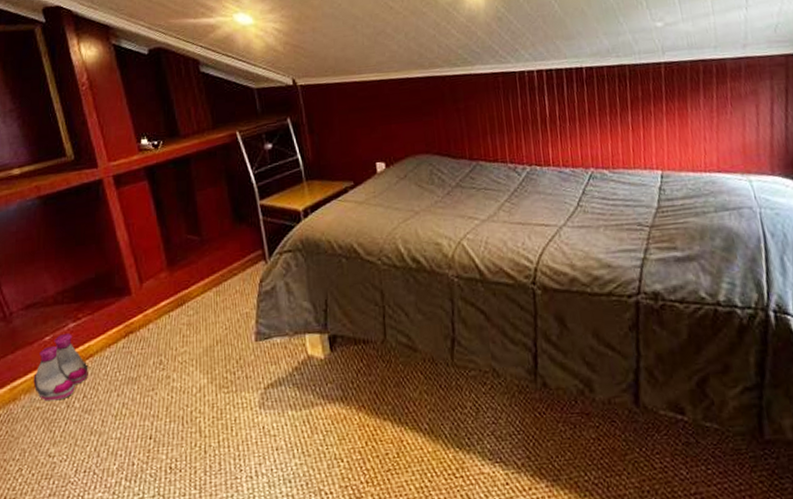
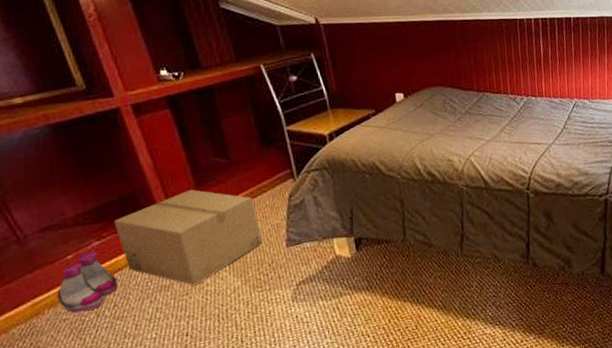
cardboard box: none [89,269,230,379] -> present [114,189,262,285]

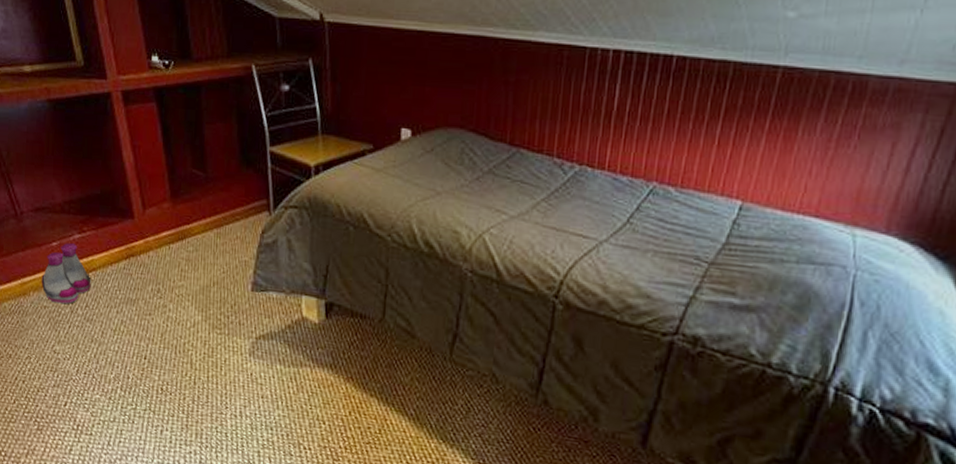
cardboard box: present [114,189,262,285] -> none [94,199,228,307]

